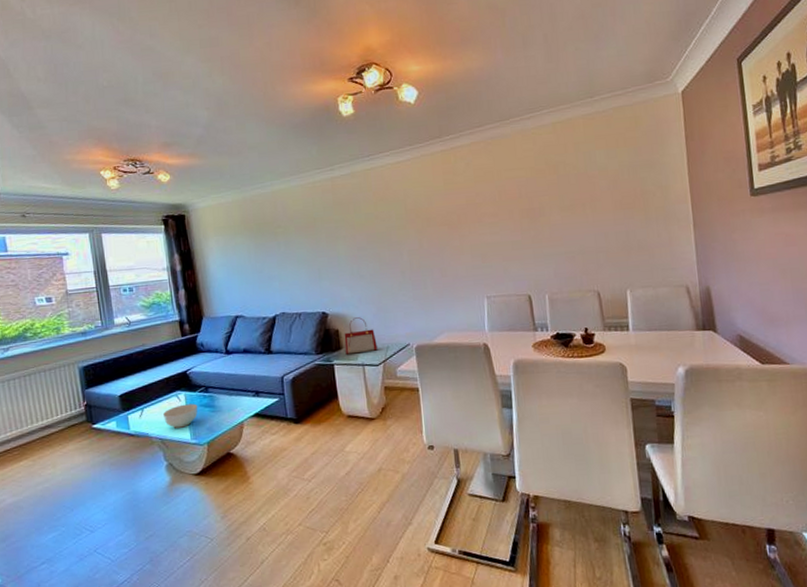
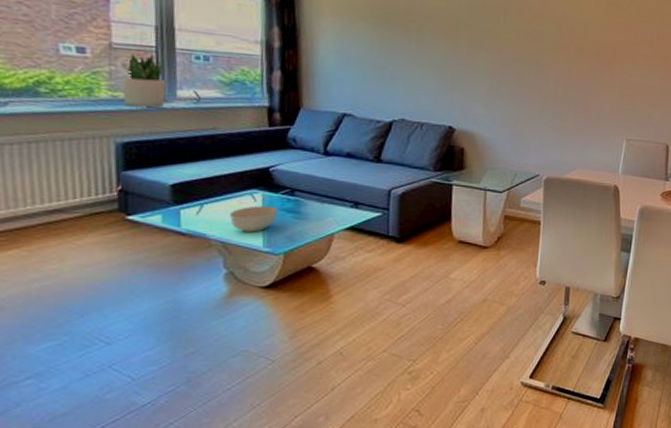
planter: none [76,292,108,338] -> present [122,52,166,109]
handbag: present [344,317,377,355] -> none [468,138,505,177]

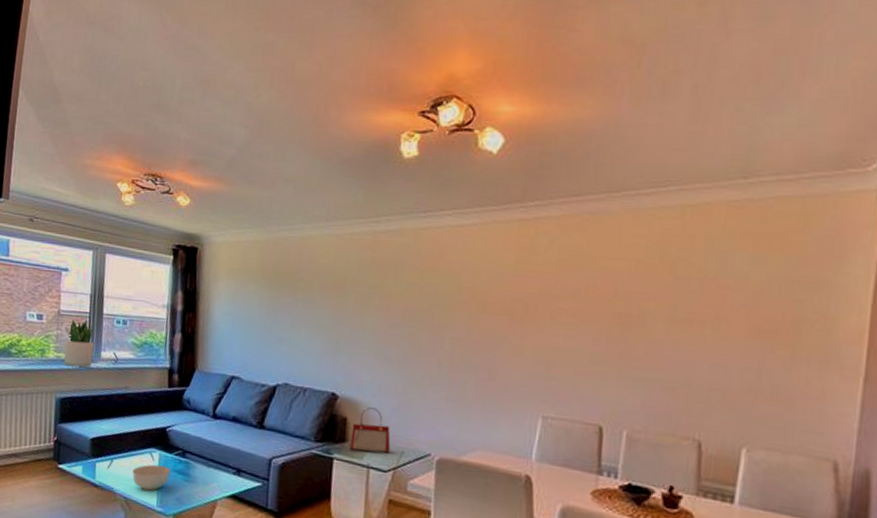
handbag: none [468,138,505,177] -> present [350,407,391,454]

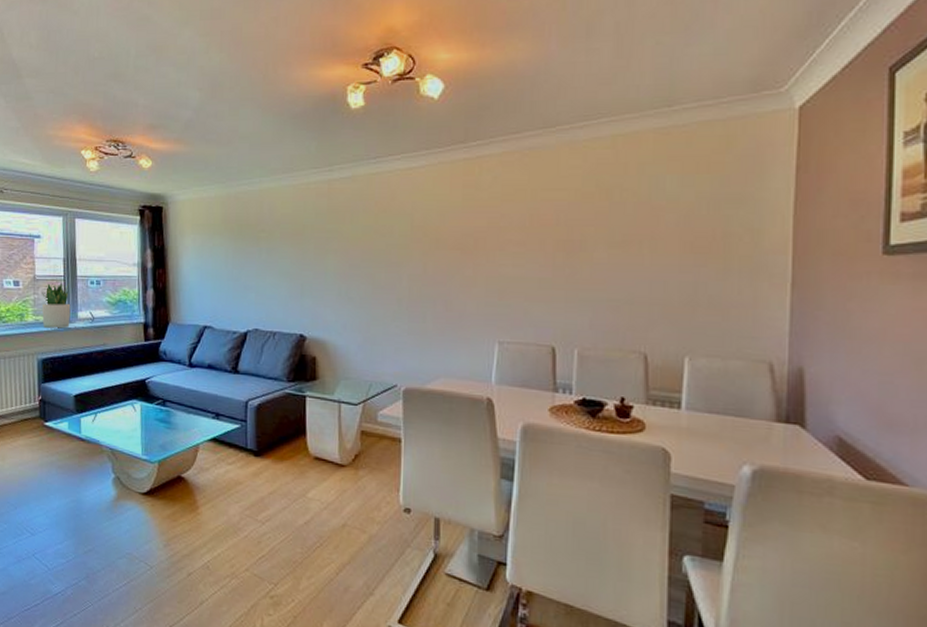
bowl: present [132,464,171,491] -> none [116,415,153,441]
handbag: present [350,407,391,454] -> none [321,346,358,388]

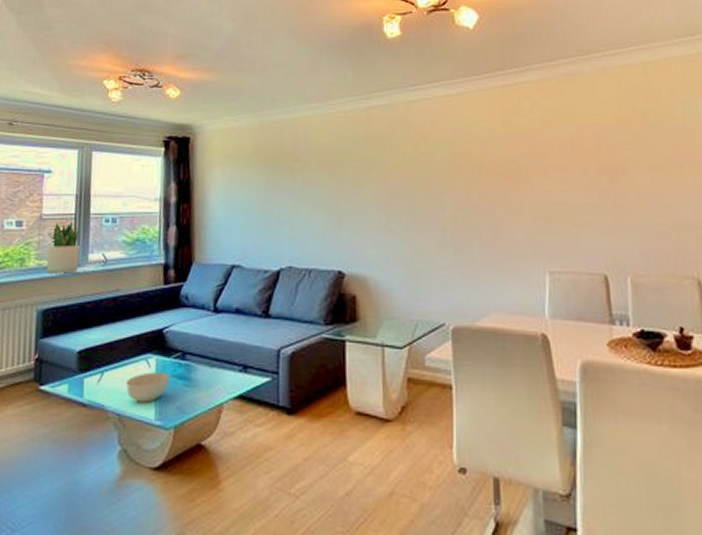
bowl: none [116,415,153,441] -> present [126,372,170,403]

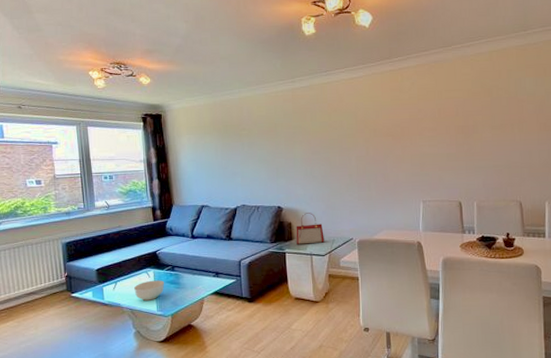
planter: present [46,220,81,274] -> none [62,178,89,217]
handbag: none [362,282,403,330] -> present [296,213,324,245]

